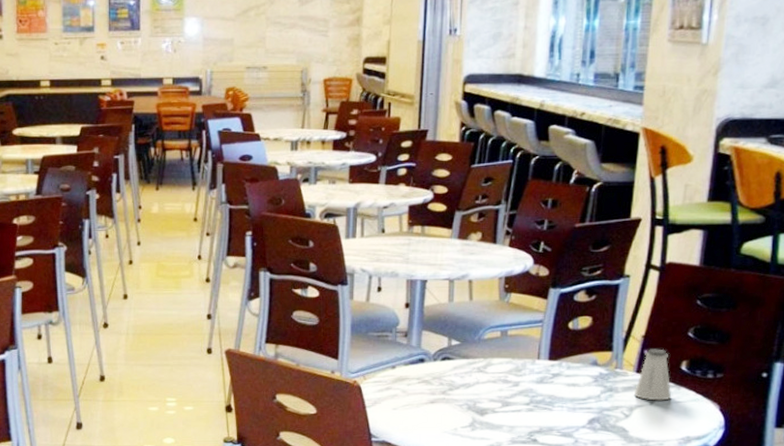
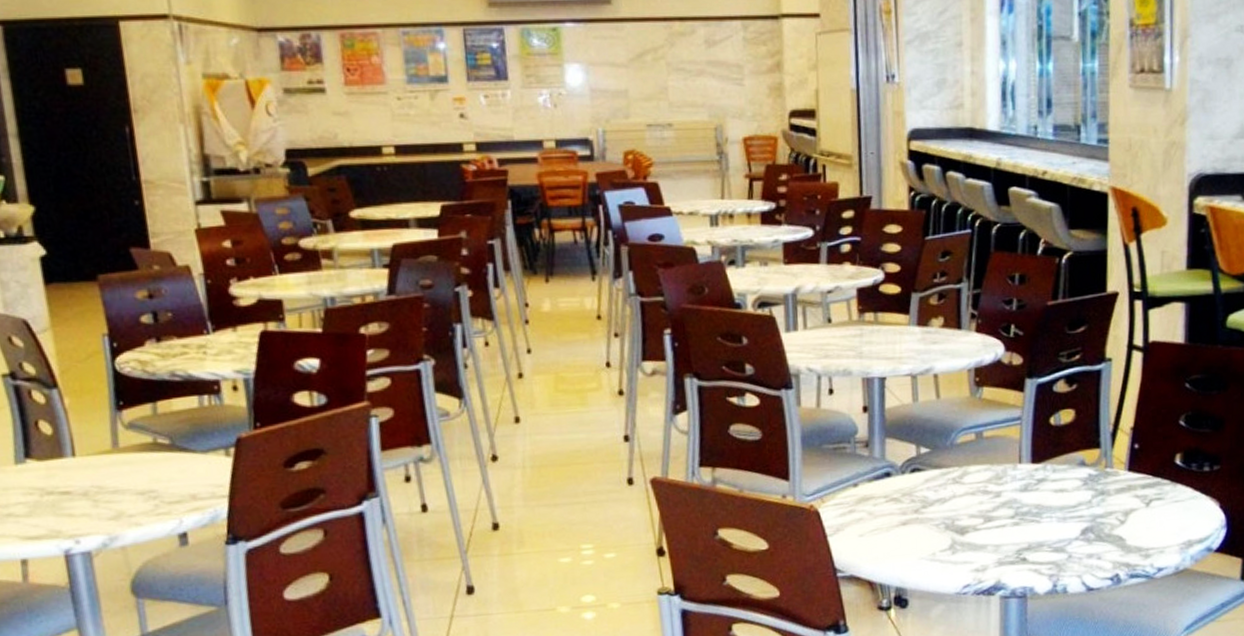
saltshaker: present [634,349,672,401] -> none [1128,441,1168,502]

